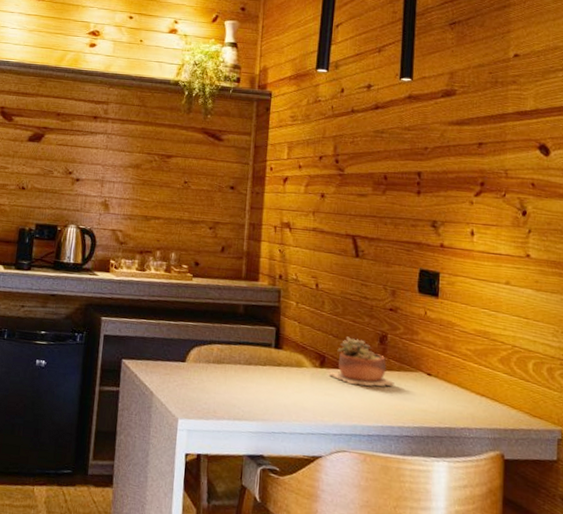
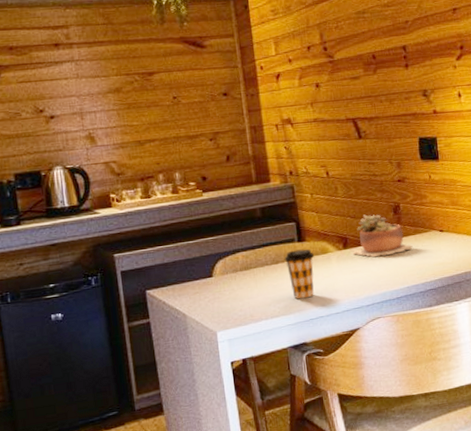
coffee cup: none [257,355,289,409] -> present [284,249,315,299]

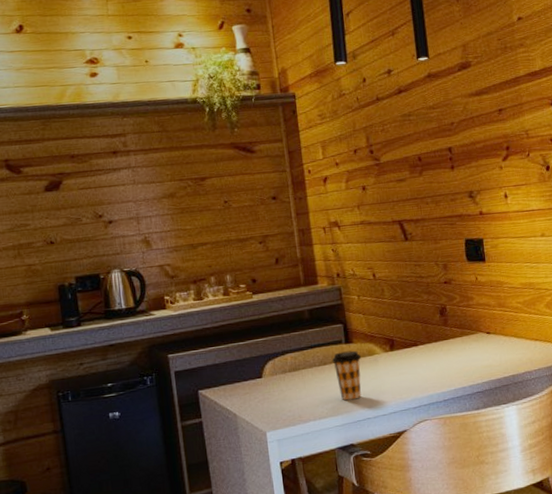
succulent plant: present [352,214,413,258] -> none [399,316,460,360]

